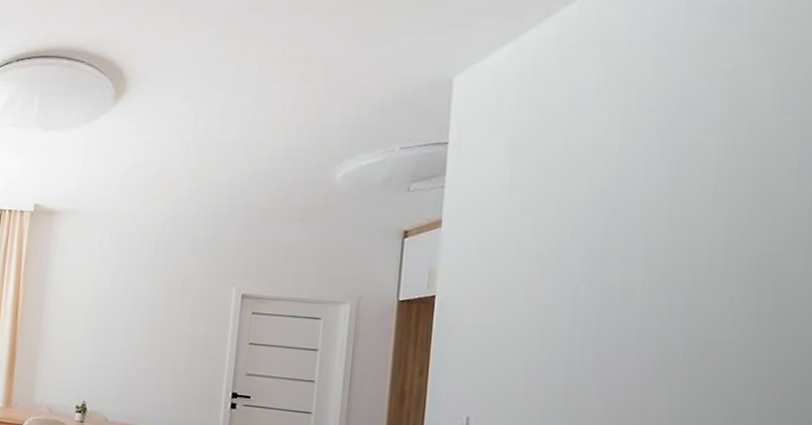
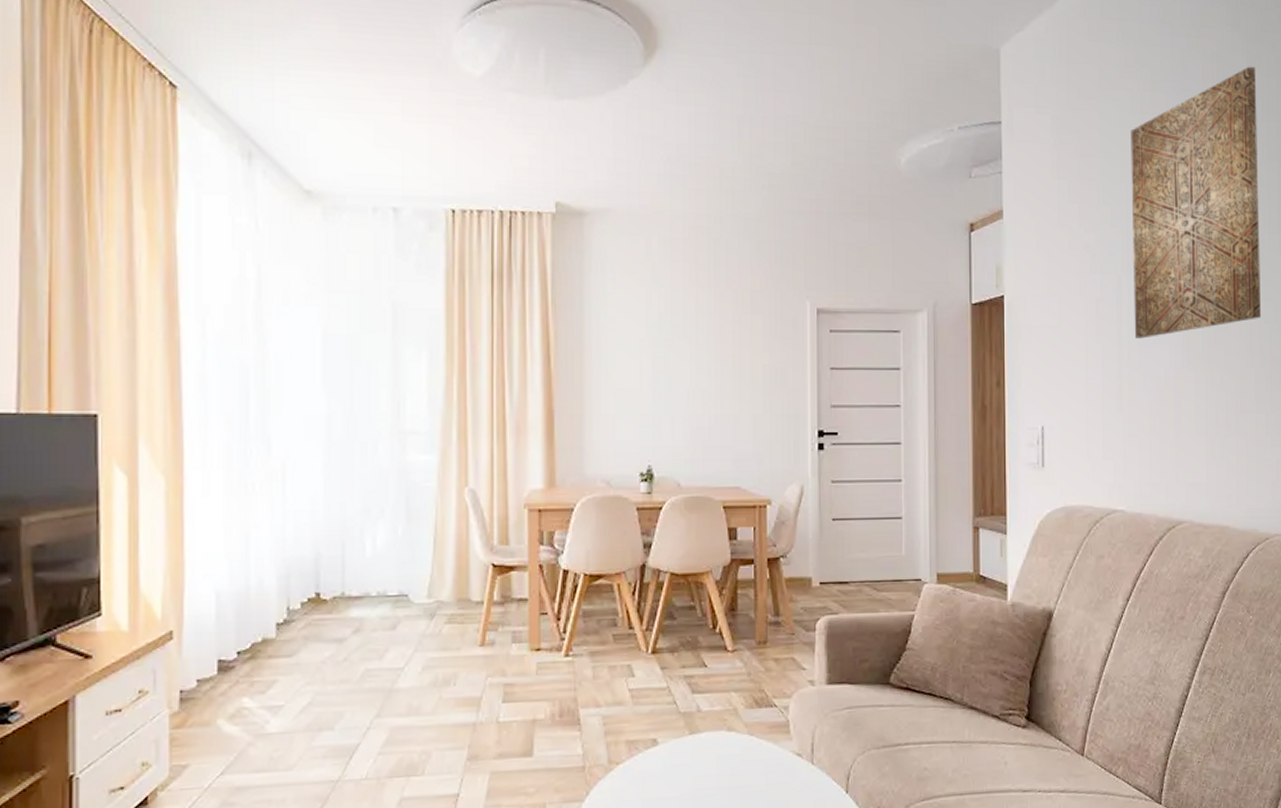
wall art: none [591,83,787,348] -> present [1131,66,1261,339]

